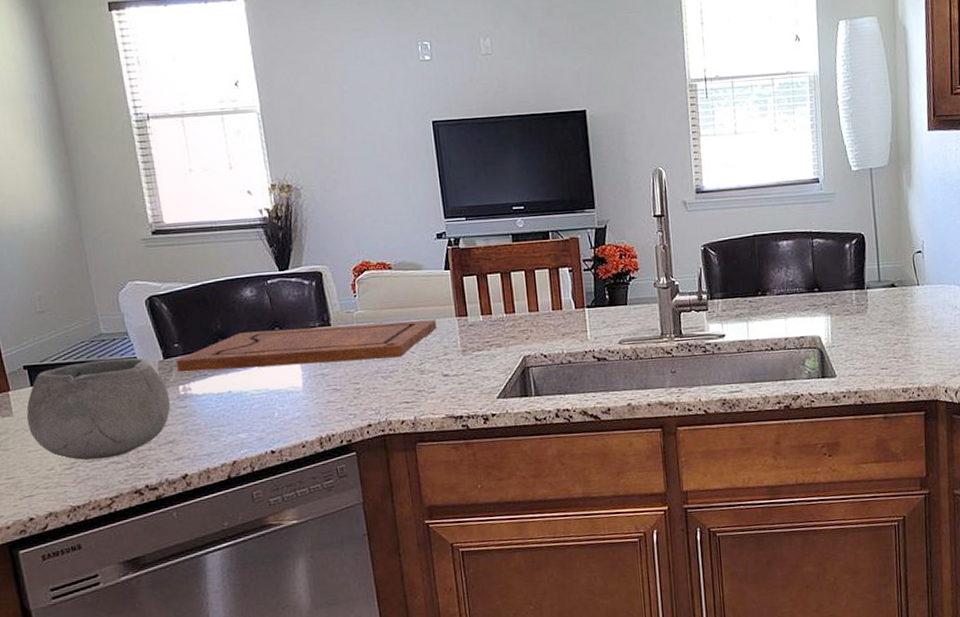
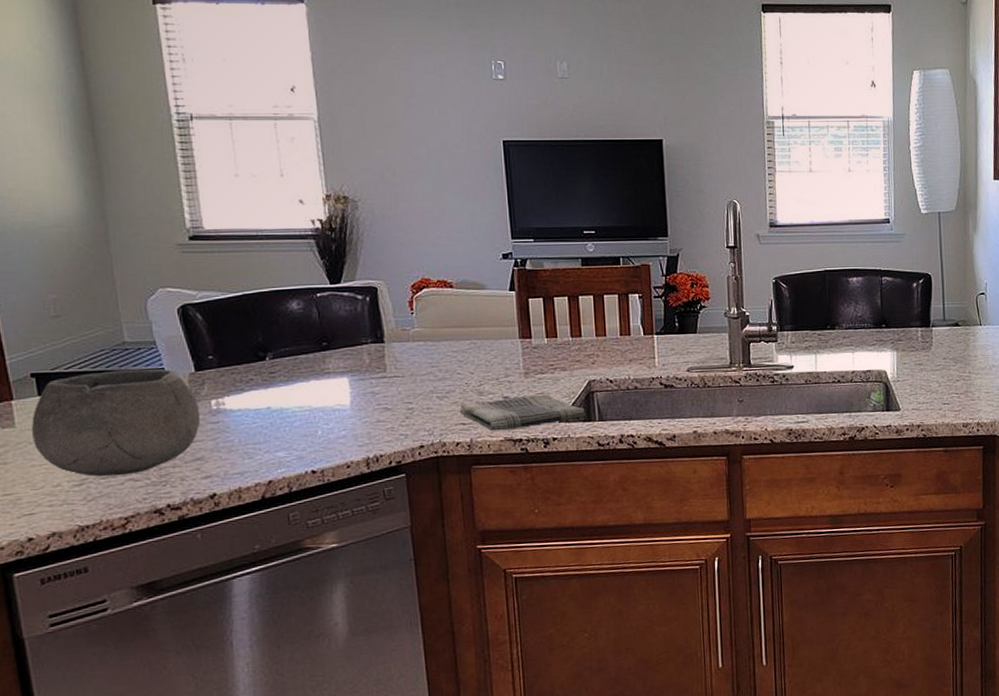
cutting board: present [177,319,437,373] -> none [210,340,499,386]
dish towel: none [403,371,522,409] -> present [460,394,585,431]

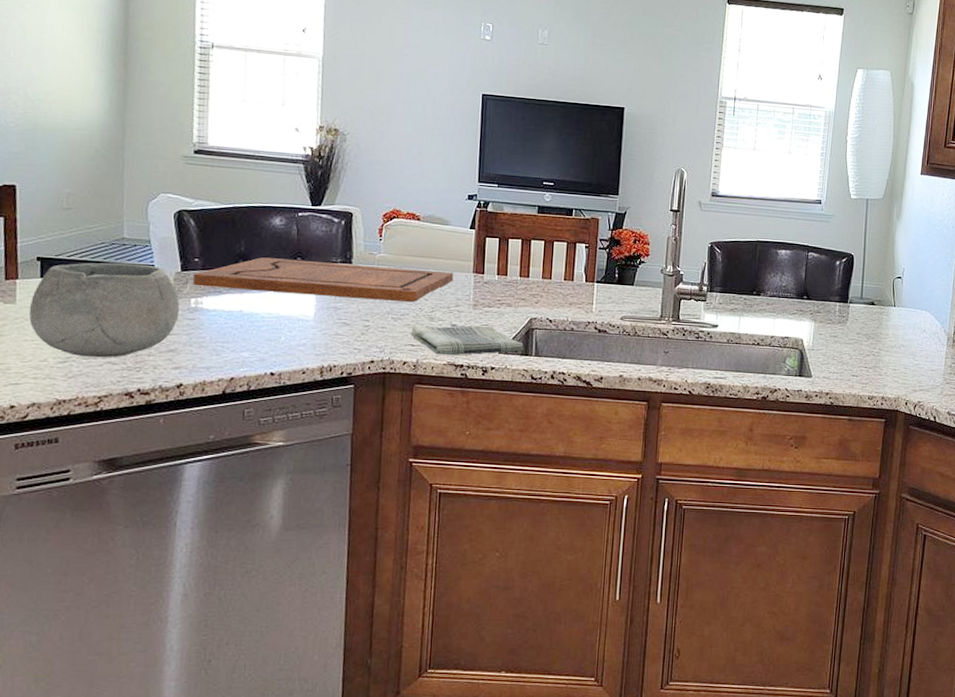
cutting board: none [210,340,499,386] -> present [193,257,454,302]

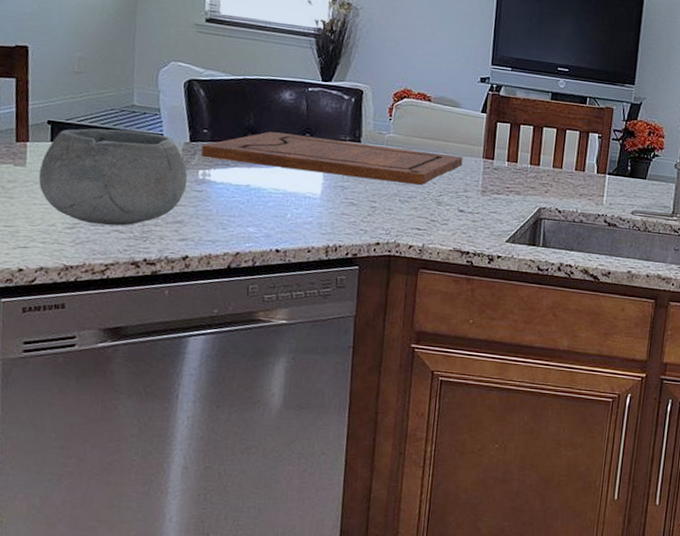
dish towel: present [411,325,524,356] -> none [418,208,531,242]

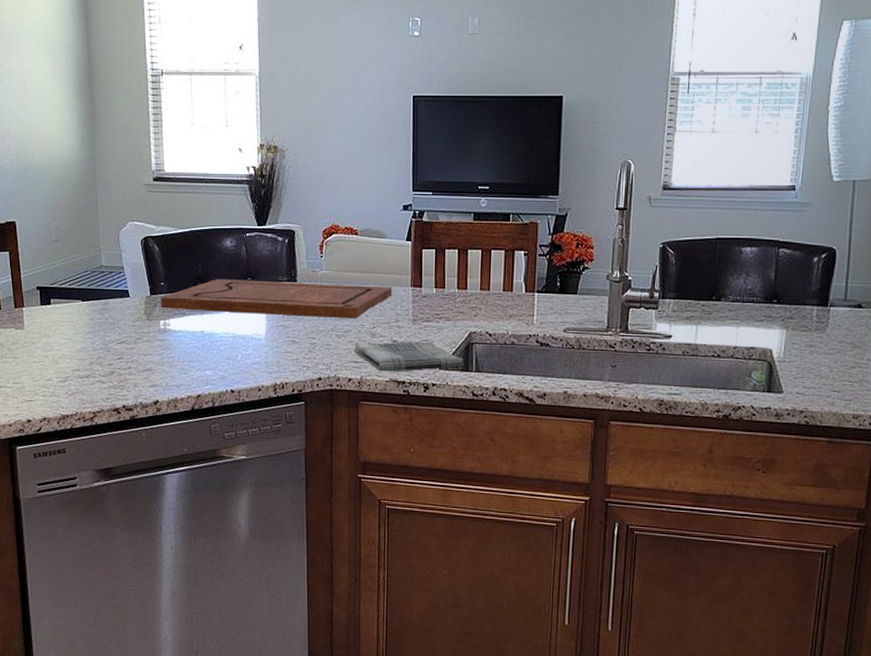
bowl: present [38,128,188,226] -> none [34,289,152,377]
dish towel: none [418,208,531,242] -> present [354,341,464,372]

